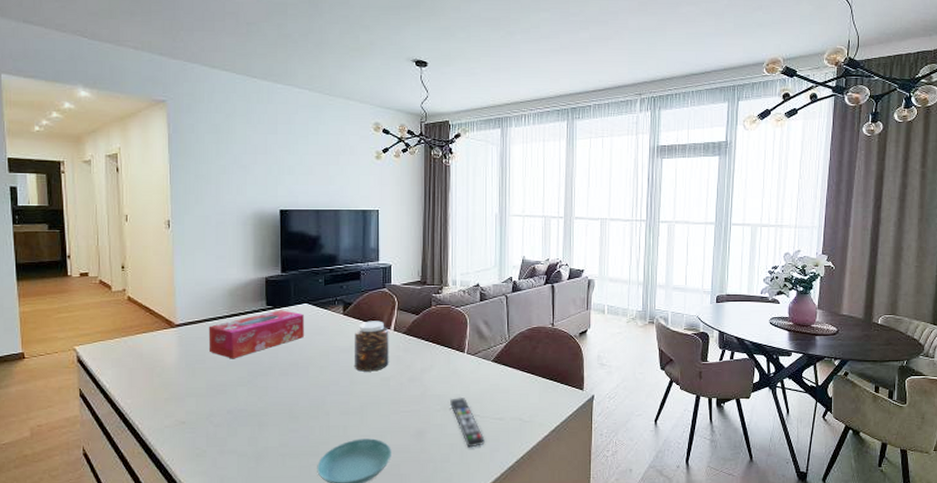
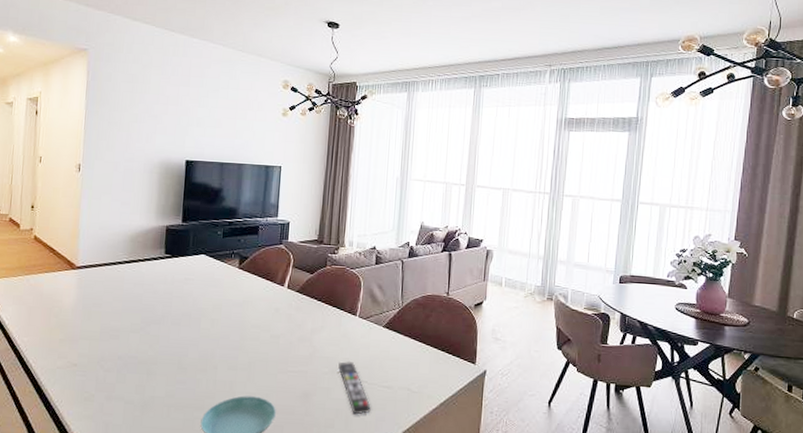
tissue box: present [208,310,304,359] -> none [106,259,200,305]
jar: present [355,321,389,372] -> none [246,276,282,328]

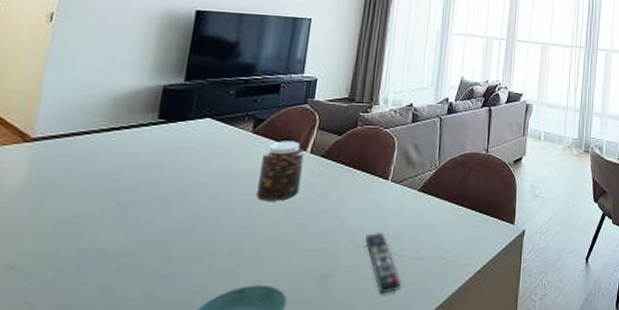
jar: none [246,276,282,328] -> present [256,141,304,201]

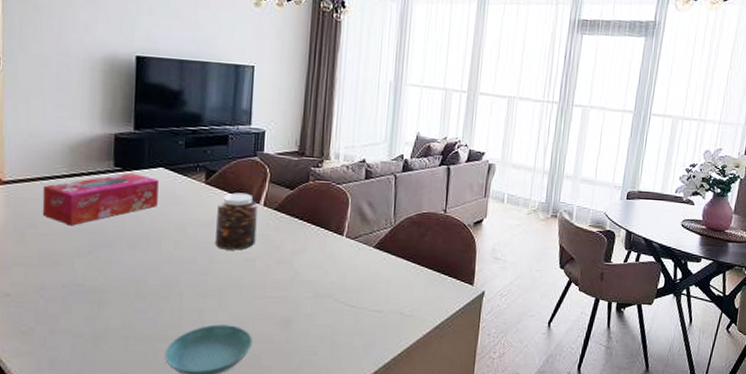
tissue box: none [71,124,204,184] -> present [42,173,159,226]
remote control: present [365,231,401,294] -> none [323,284,359,341]

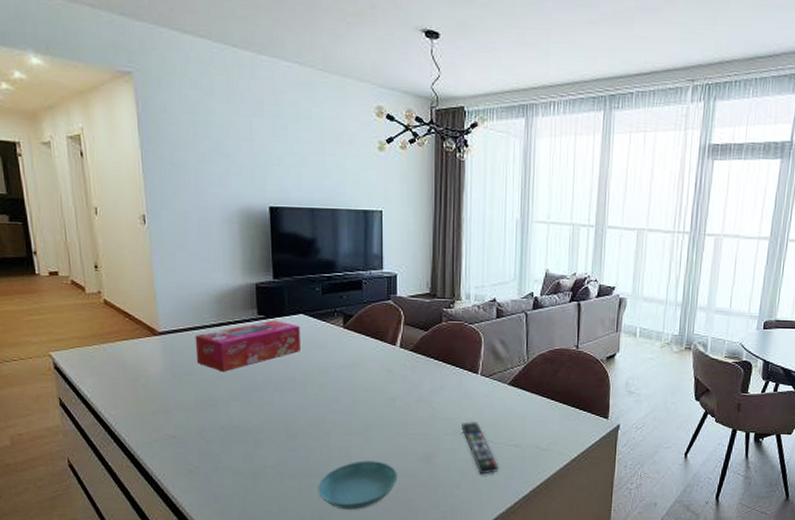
jar: present [215,192,258,250] -> none [357,335,394,391]
remote control: none [323,284,359,341] -> present [461,421,498,475]

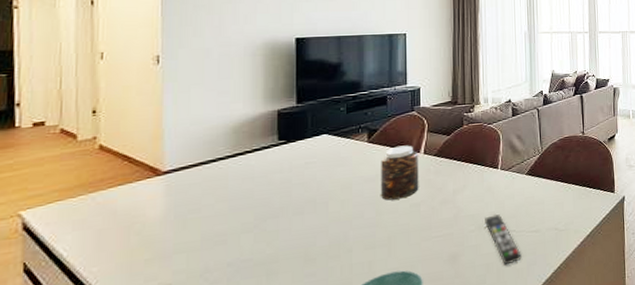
tissue box: present [195,320,300,372] -> none [205,143,323,204]
jar: none [357,335,394,391] -> present [381,145,419,201]

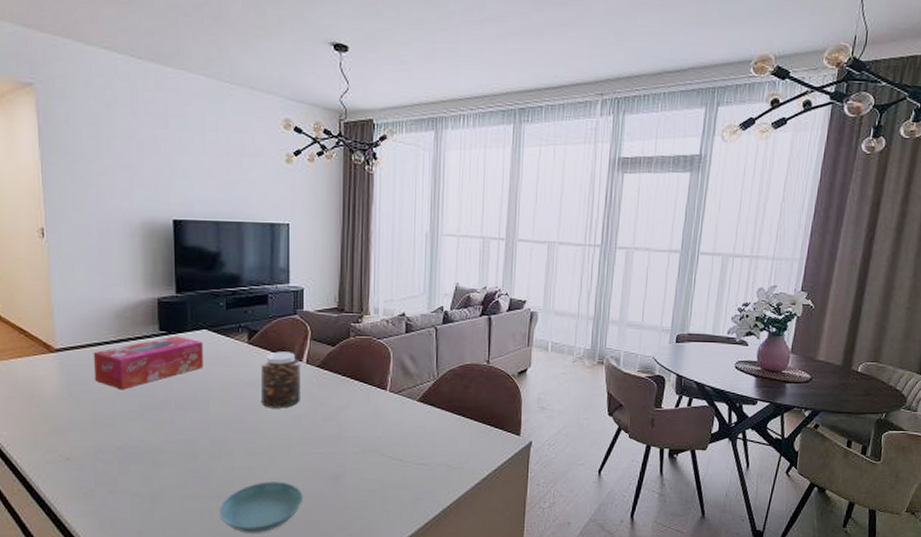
tissue box: none [205,143,323,204] -> present [93,336,203,390]
remote control: present [485,213,522,266] -> none [369,439,408,495]

